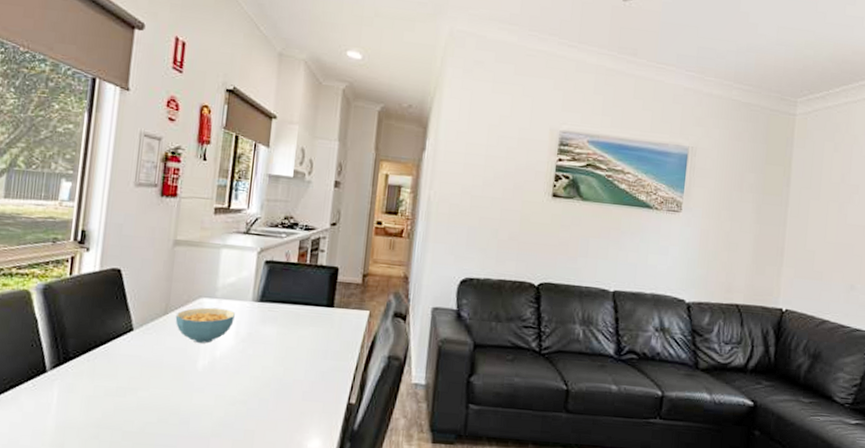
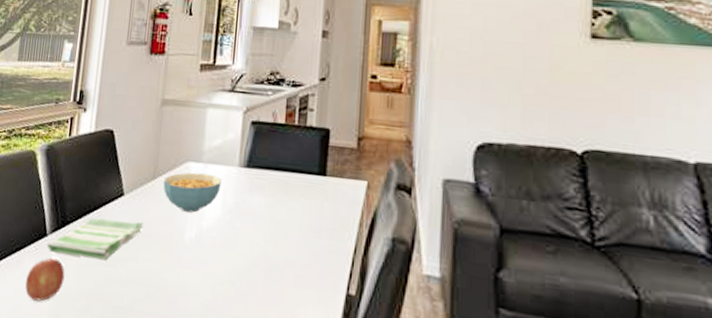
fruit: none [22,392,69,434] -> present [25,258,65,302]
dish towel: none [46,352,154,391] -> present [46,218,143,260]

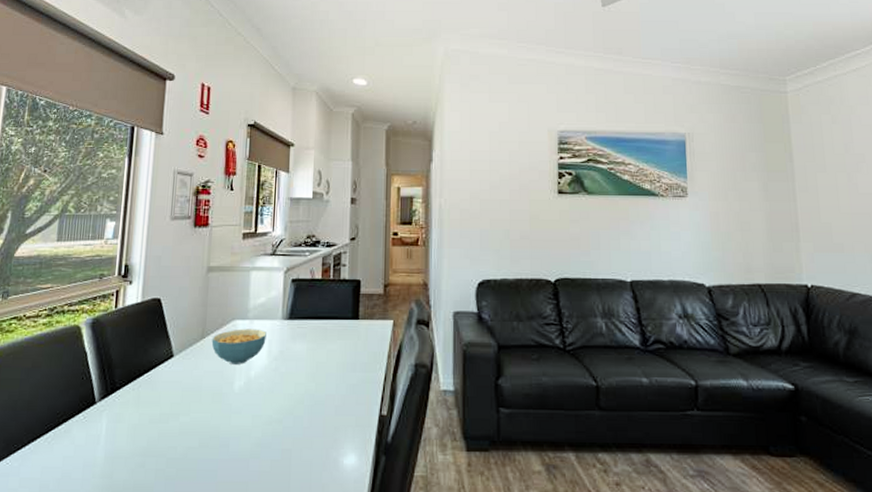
fruit: present [25,258,65,302] -> none [75,423,117,466]
dish towel: present [46,218,143,260] -> none [95,378,194,419]

